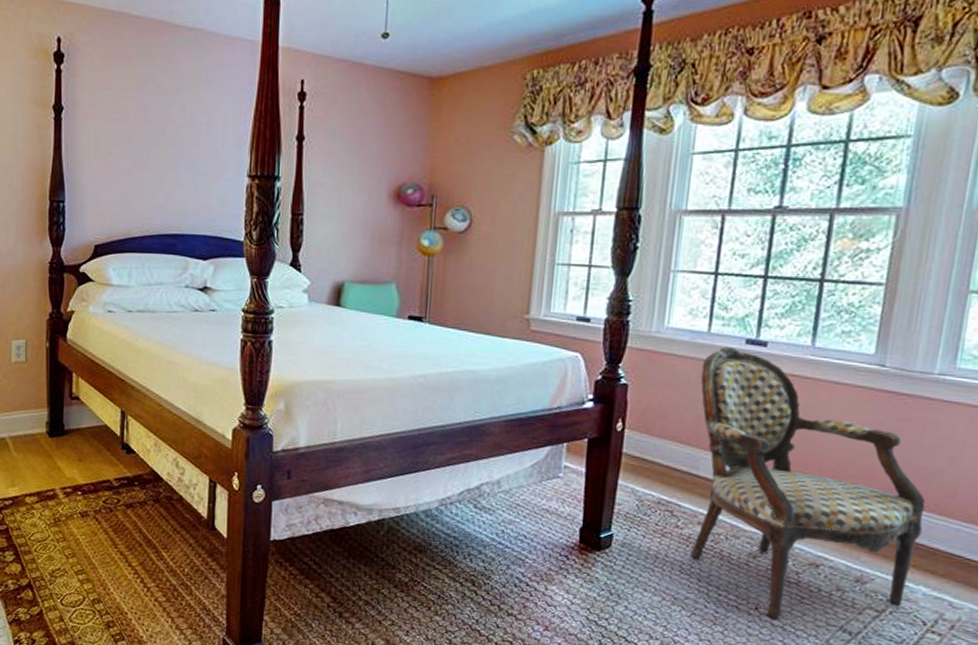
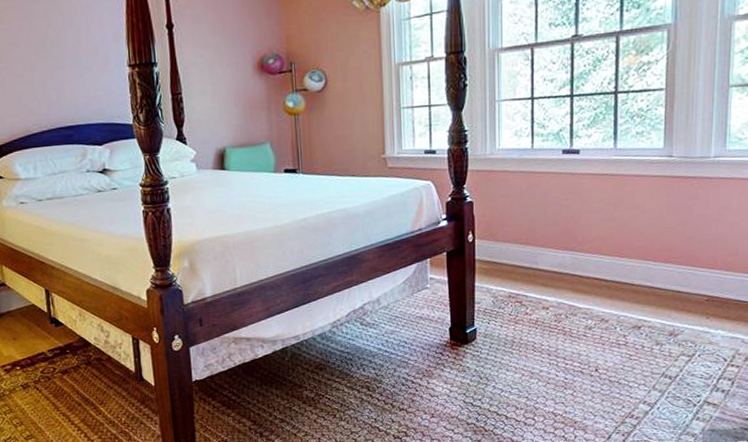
armchair: present [690,347,925,620] -> none [530,158,716,376]

